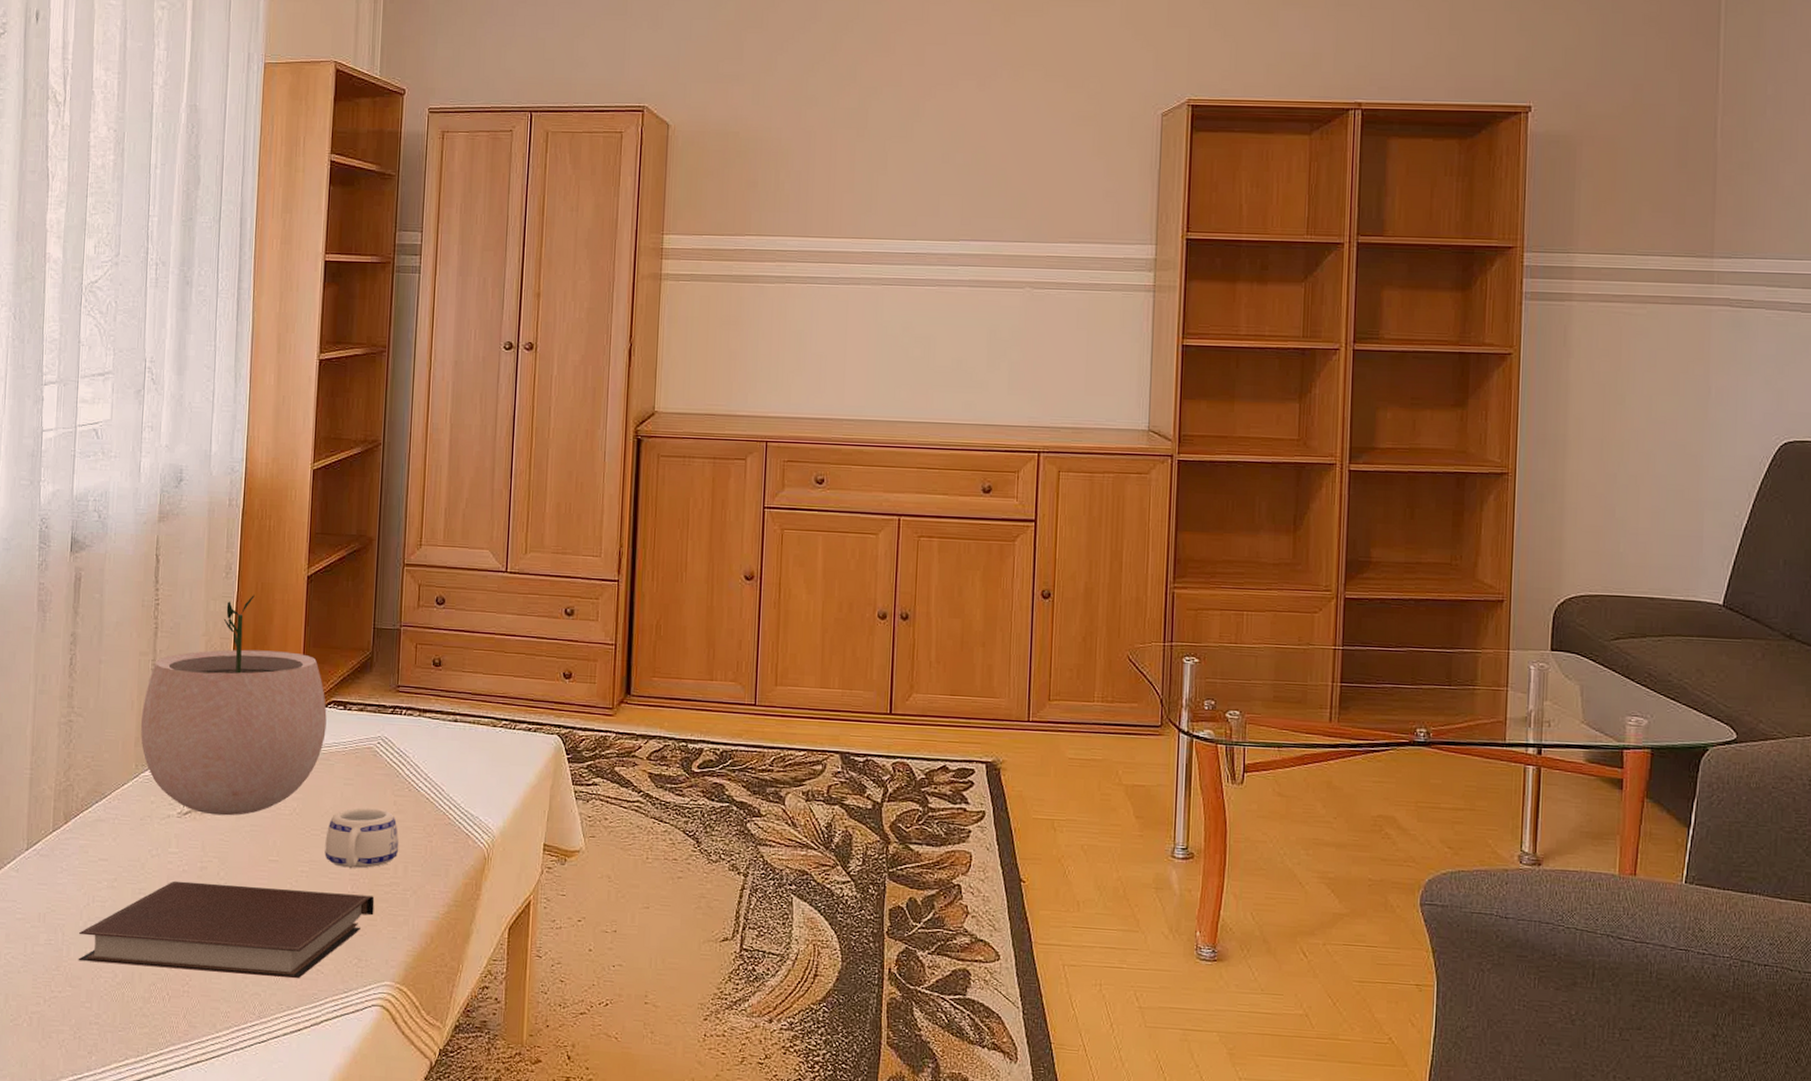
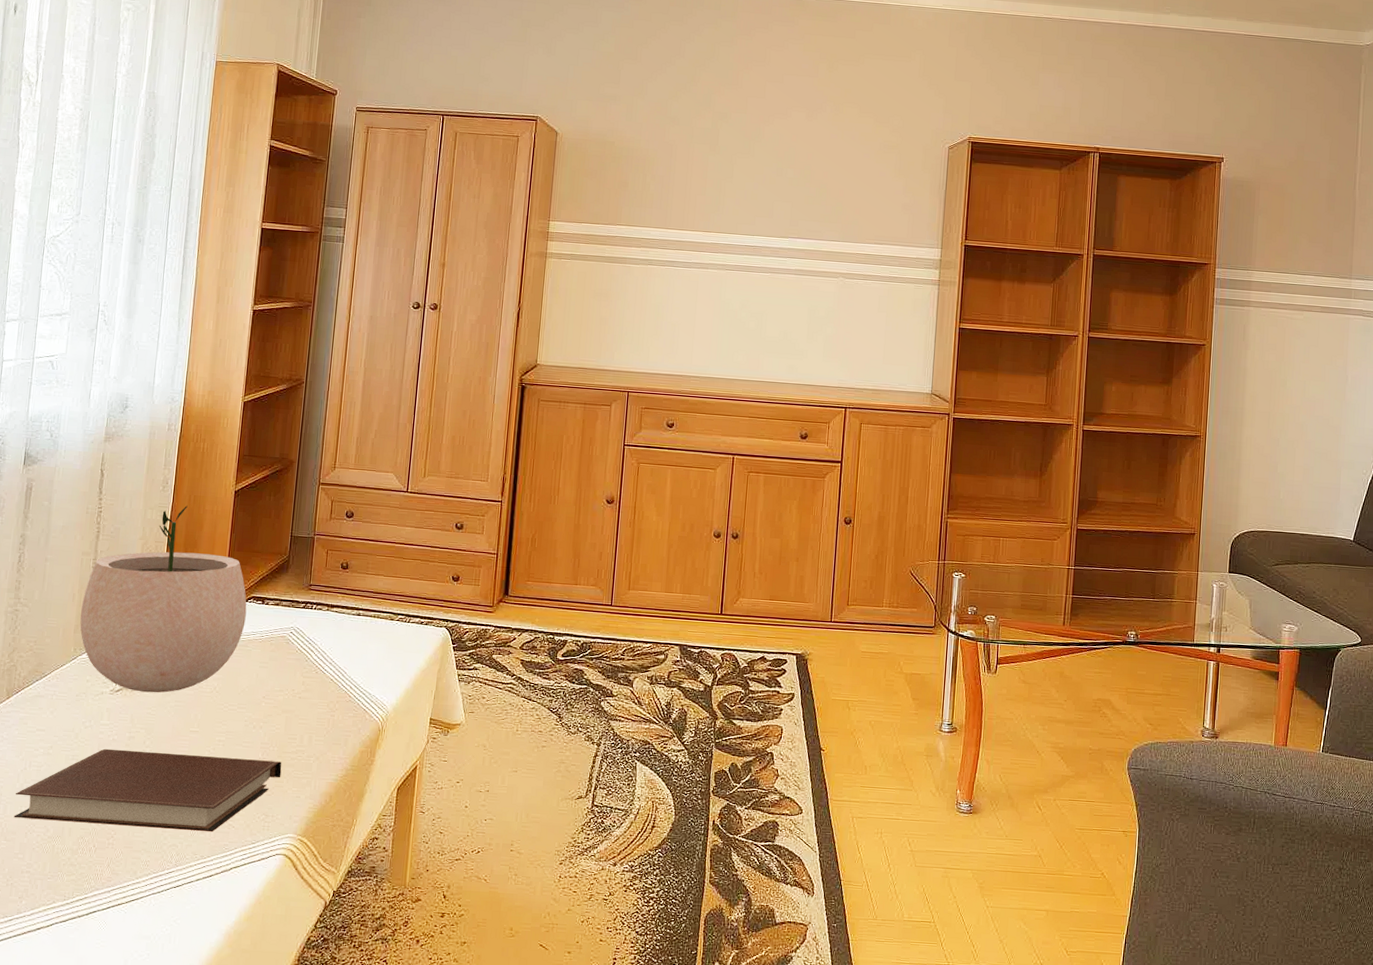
mug: present [325,807,399,869] -> none [240,687,306,739]

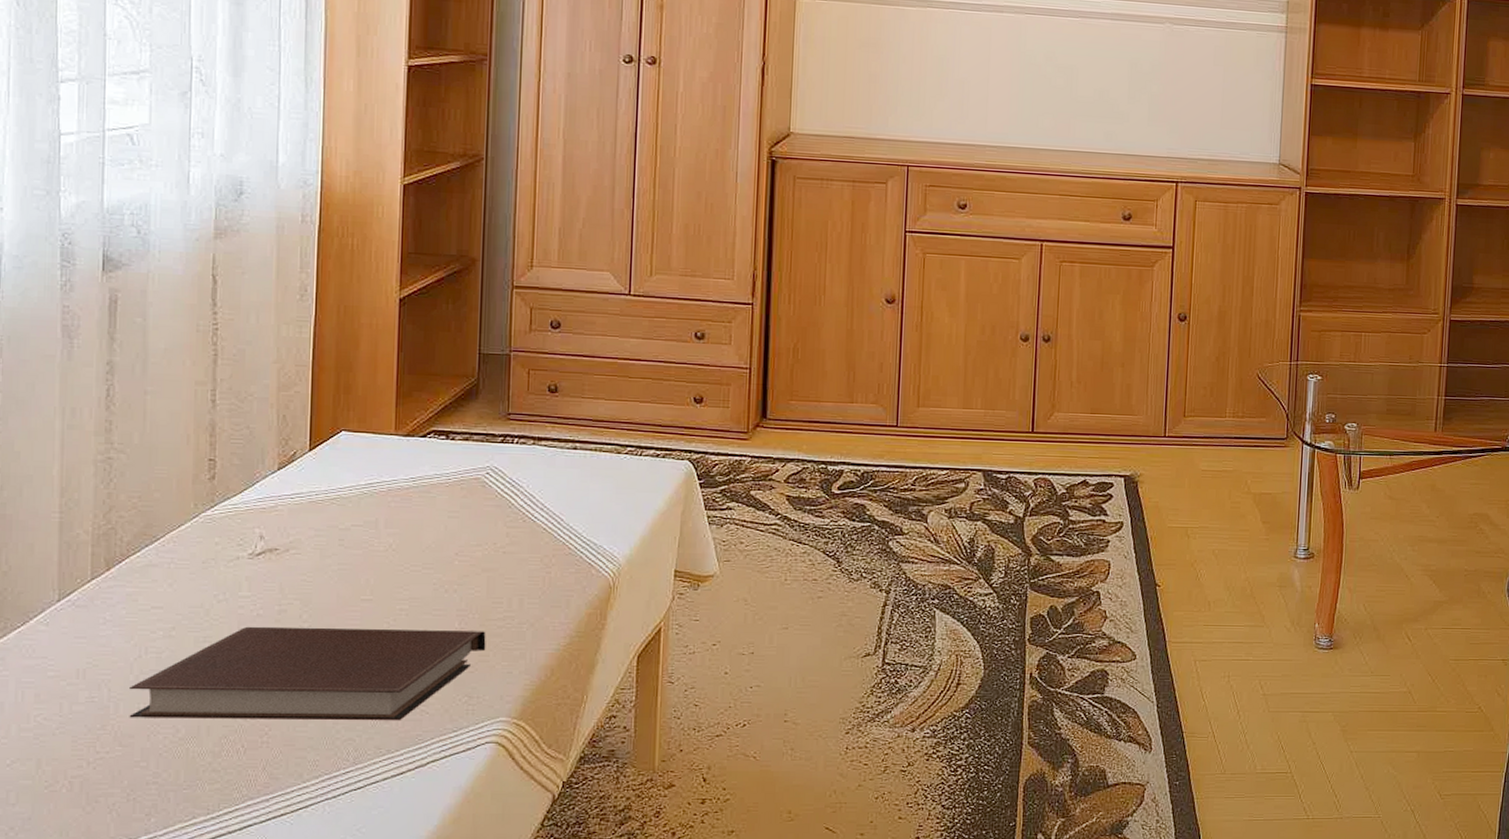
plant pot: present [80,506,247,693] -> none [200,319,426,555]

